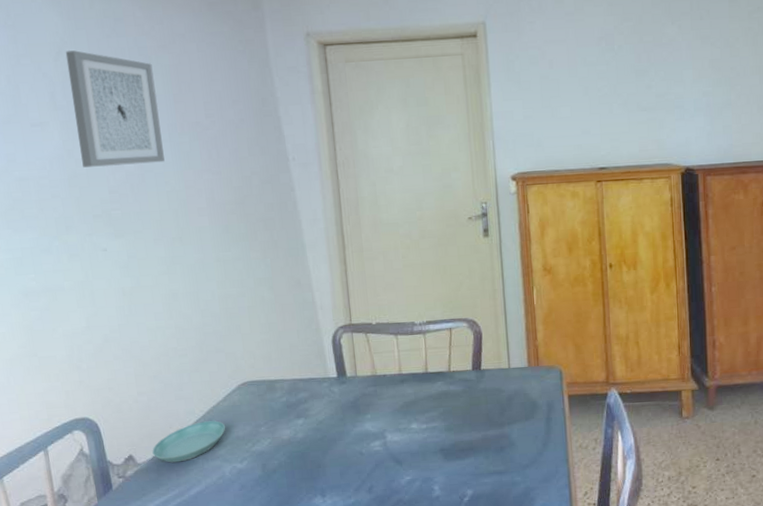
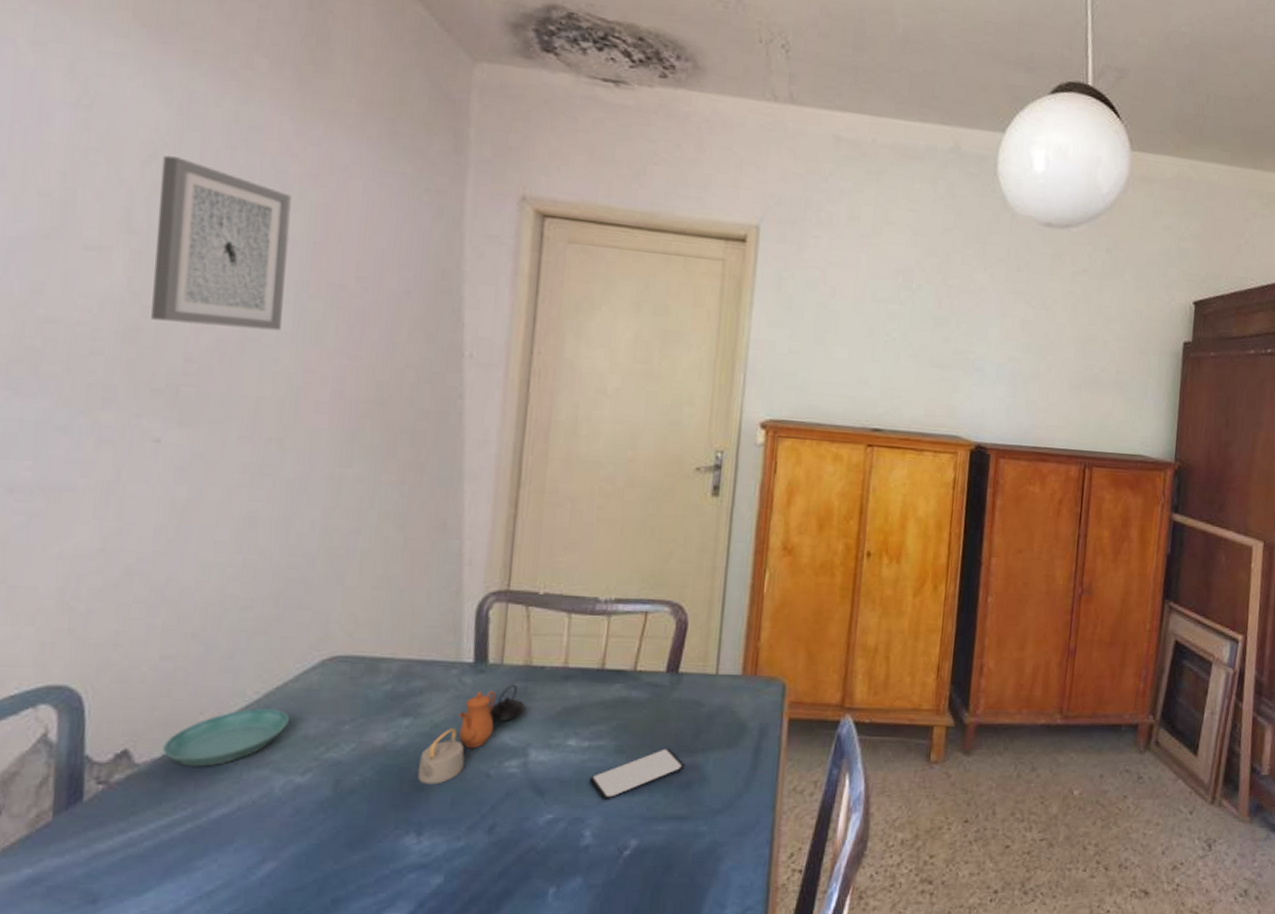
teapot: none [314,389,379,463] -> present [417,684,526,785]
smartphone: none [430,424,497,464] -> present [588,748,685,799]

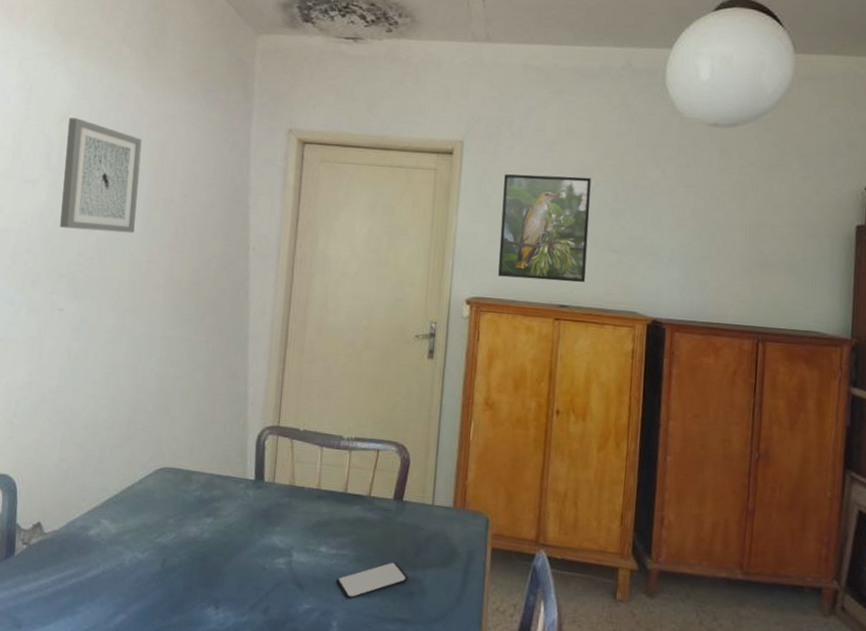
saucer: present [162,708,290,767] -> none [60,501,136,540]
teapot: present [417,684,526,785] -> none [216,499,291,571]
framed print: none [801,270,912,402] -> present [498,174,591,283]

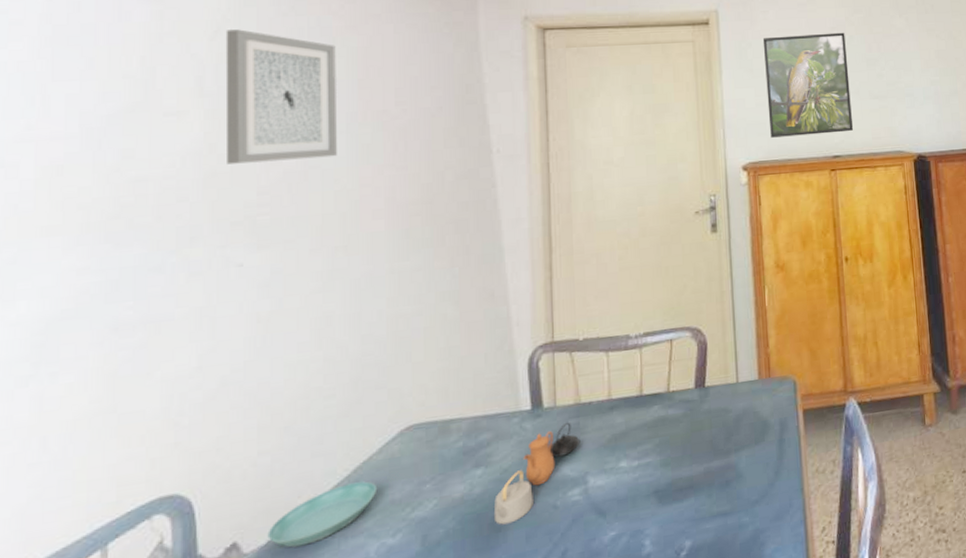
saucer: none [60,501,136,540] -> present [267,481,378,548]
teapot: none [216,499,291,571] -> present [493,422,581,525]
smartphone: present [335,562,408,599] -> none [642,454,722,510]

